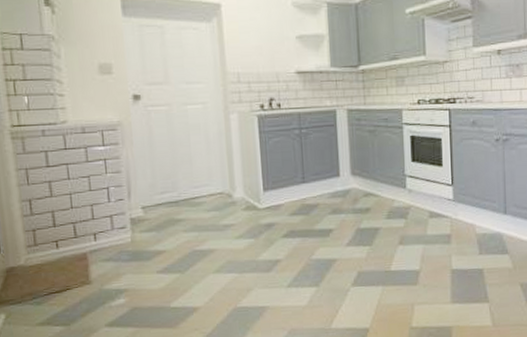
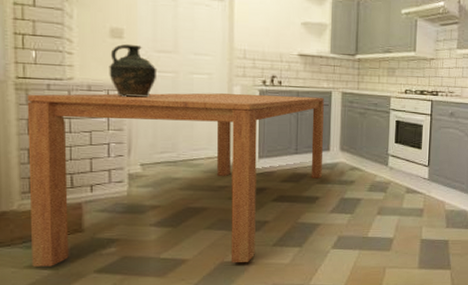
dining table: none [23,117,335,324] -> present [27,93,324,267]
ceramic jug: none [100,79,150,136] -> present [109,43,158,98]

